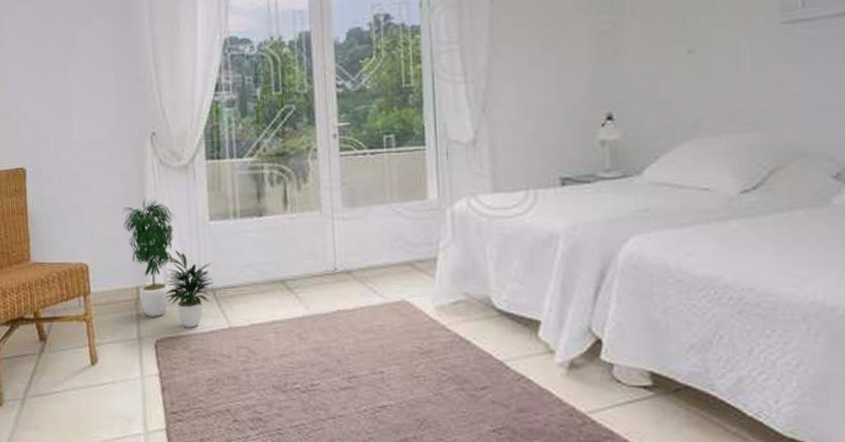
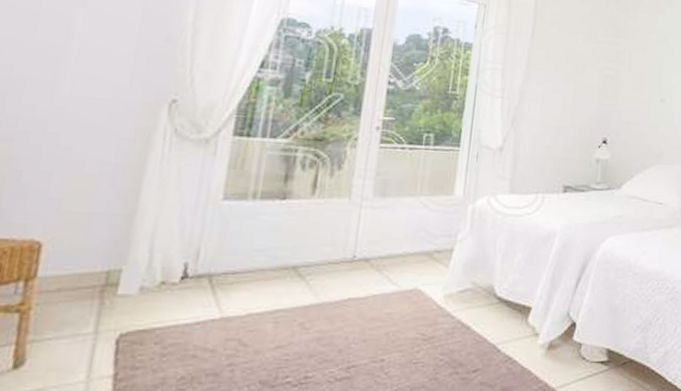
potted plant: present [123,197,214,328] -> none [107,169,216,319]

